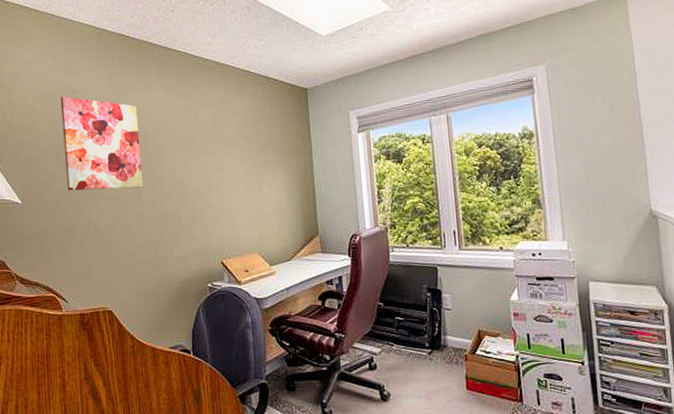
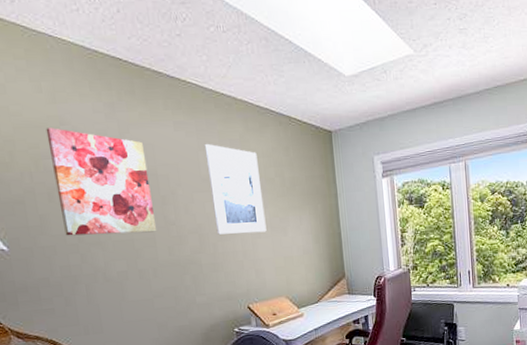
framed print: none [189,105,242,190] -> present [204,144,267,235]

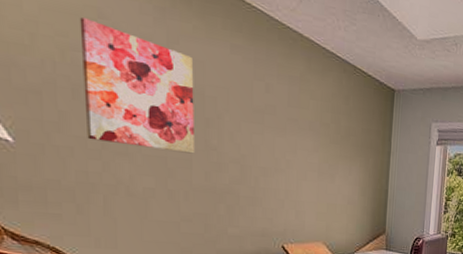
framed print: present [204,144,267,235] -> none [260,75,315,176]

